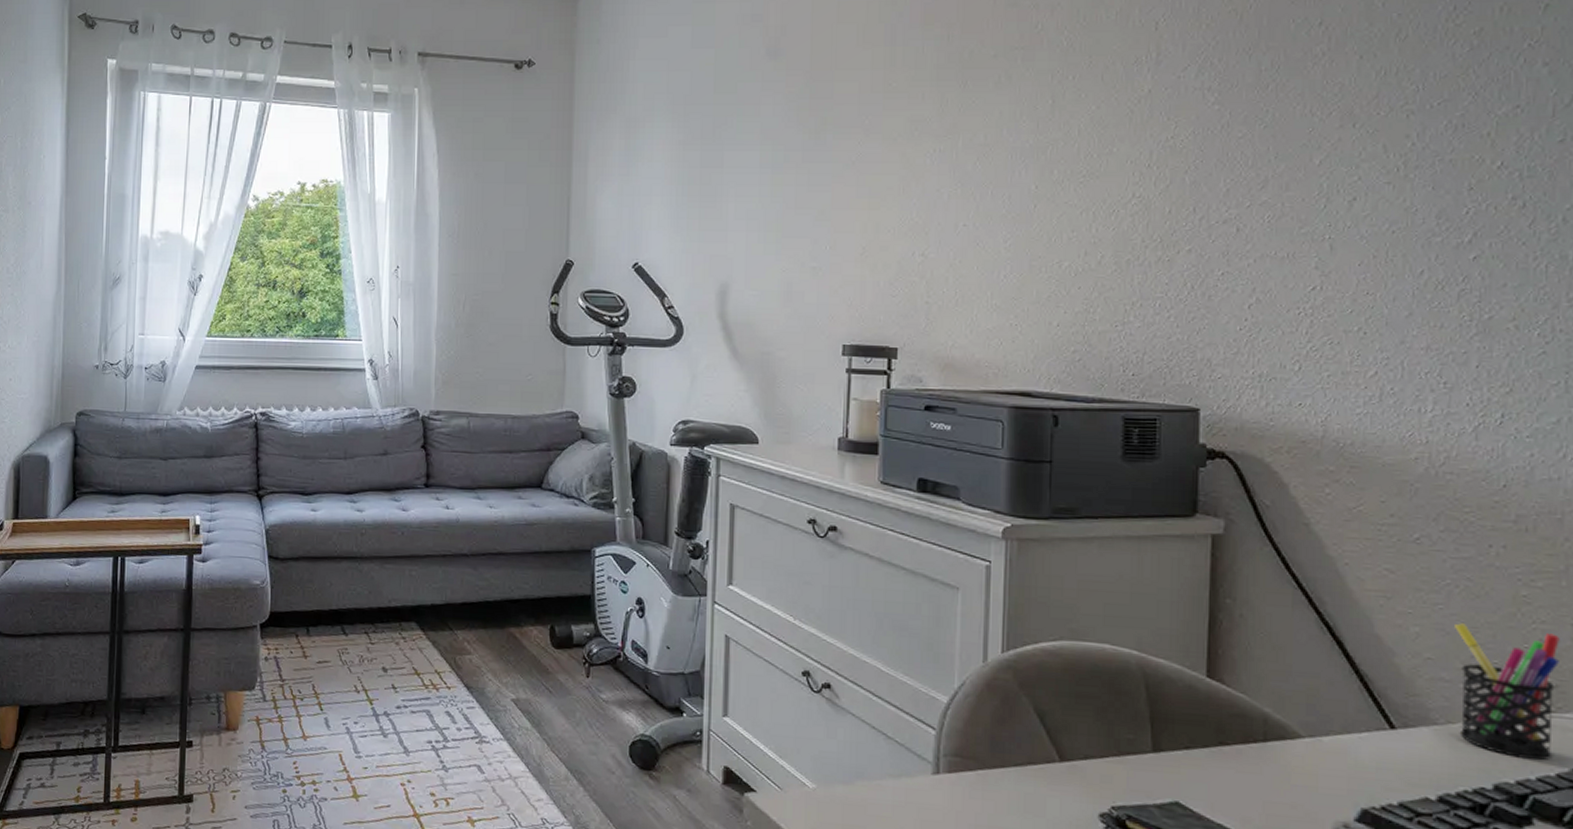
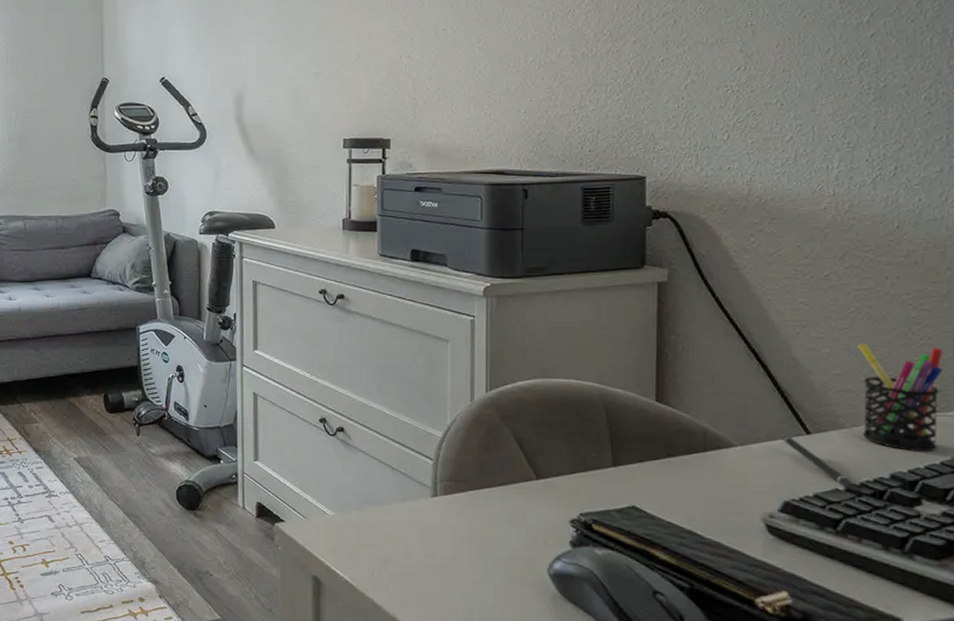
pen: none [1360,728,1454,804] -> present [782,435,859,492]

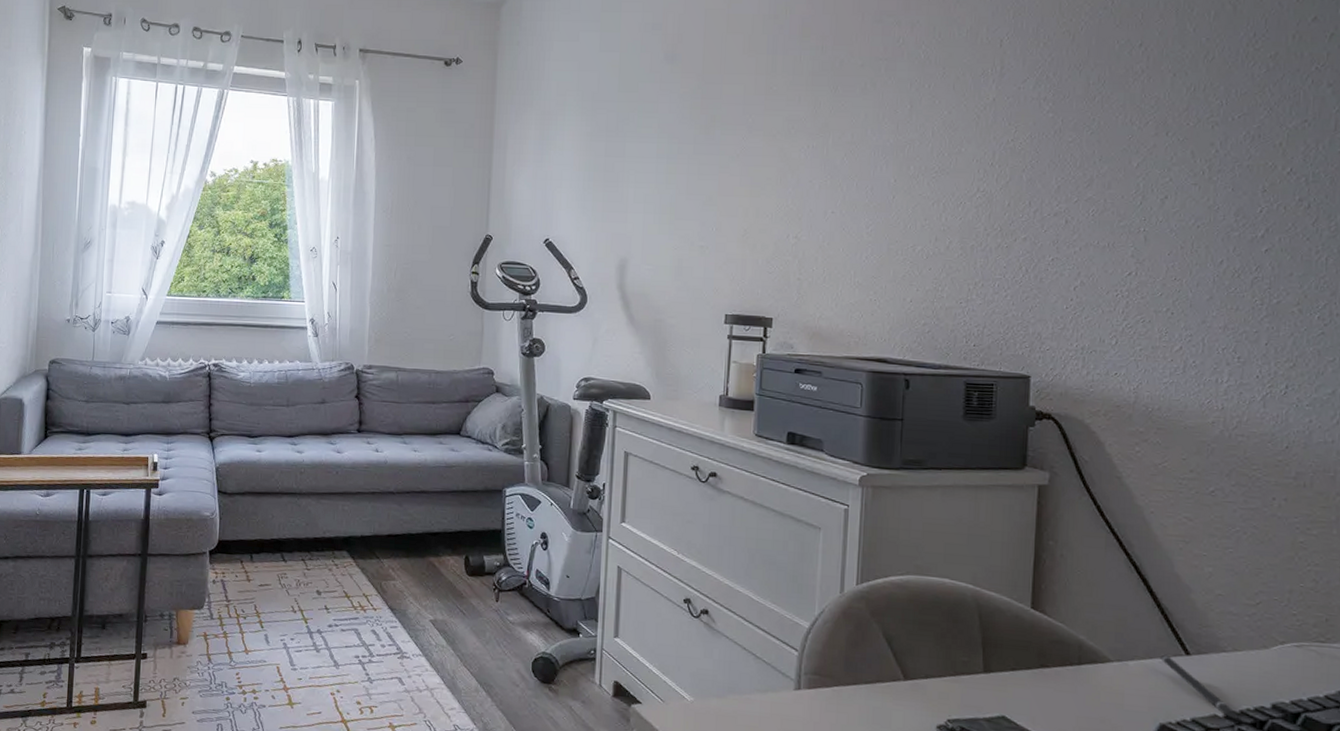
pen holder: present [858,343,943,452] -> none [1242,565,1330,684]

